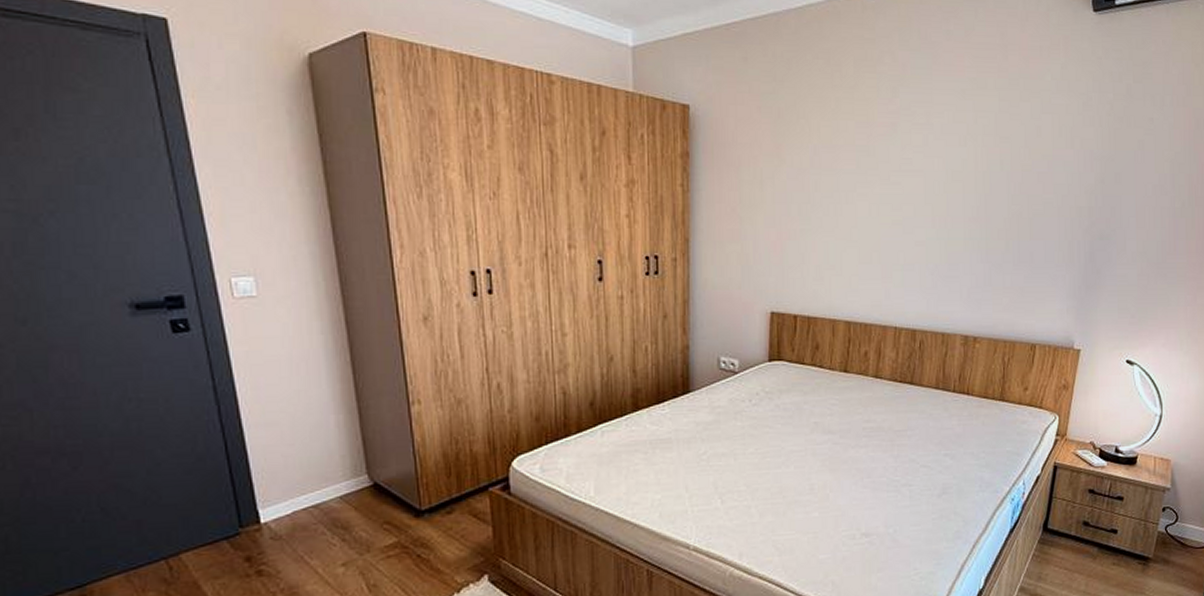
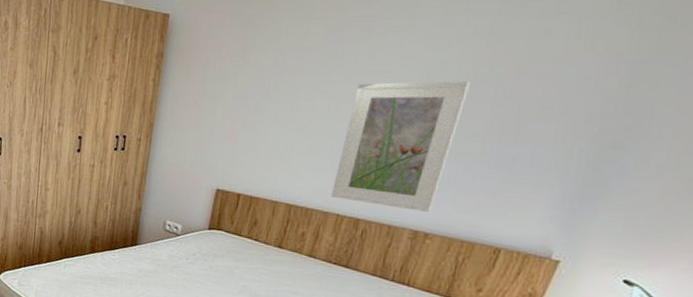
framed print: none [886,179,987,315] -> present [331,81,470,212]

